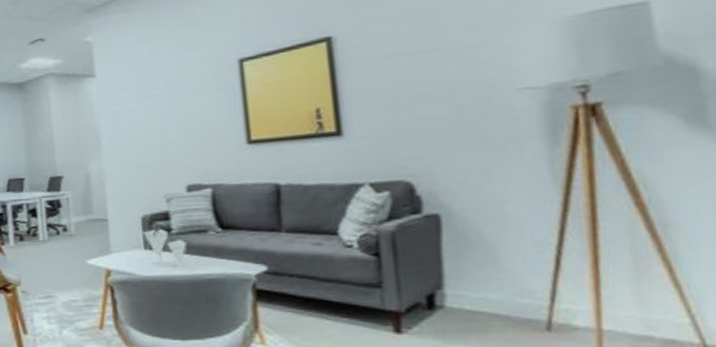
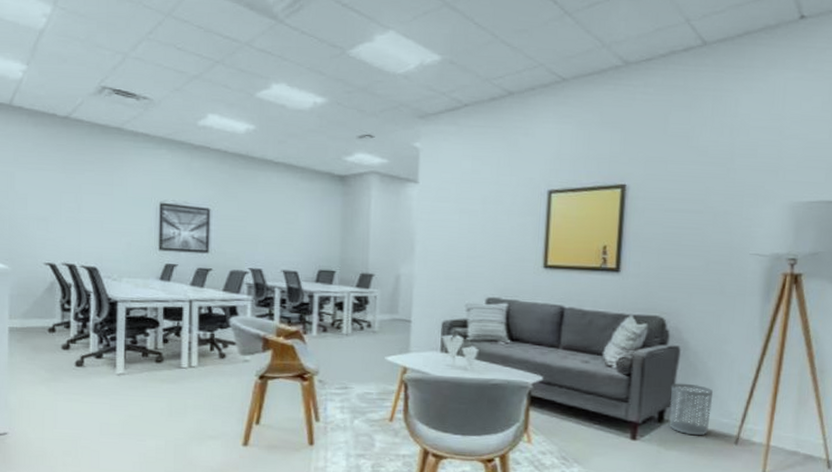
waste bin: none [437,258,503,323] -> present [670,383,713,436]

